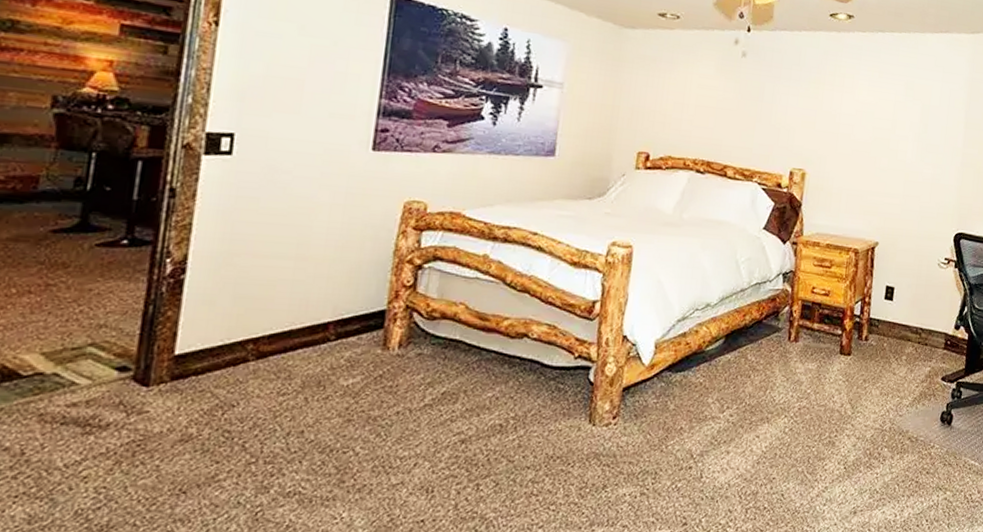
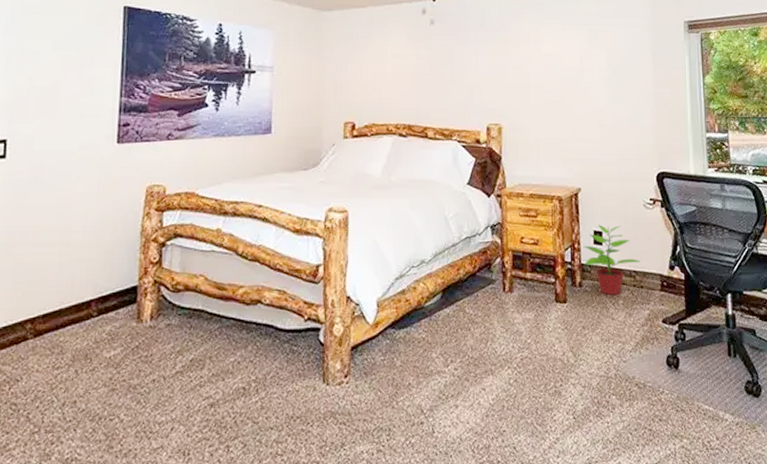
potted plant: none [873,280,928,351] -> present [584,224,640,295]

